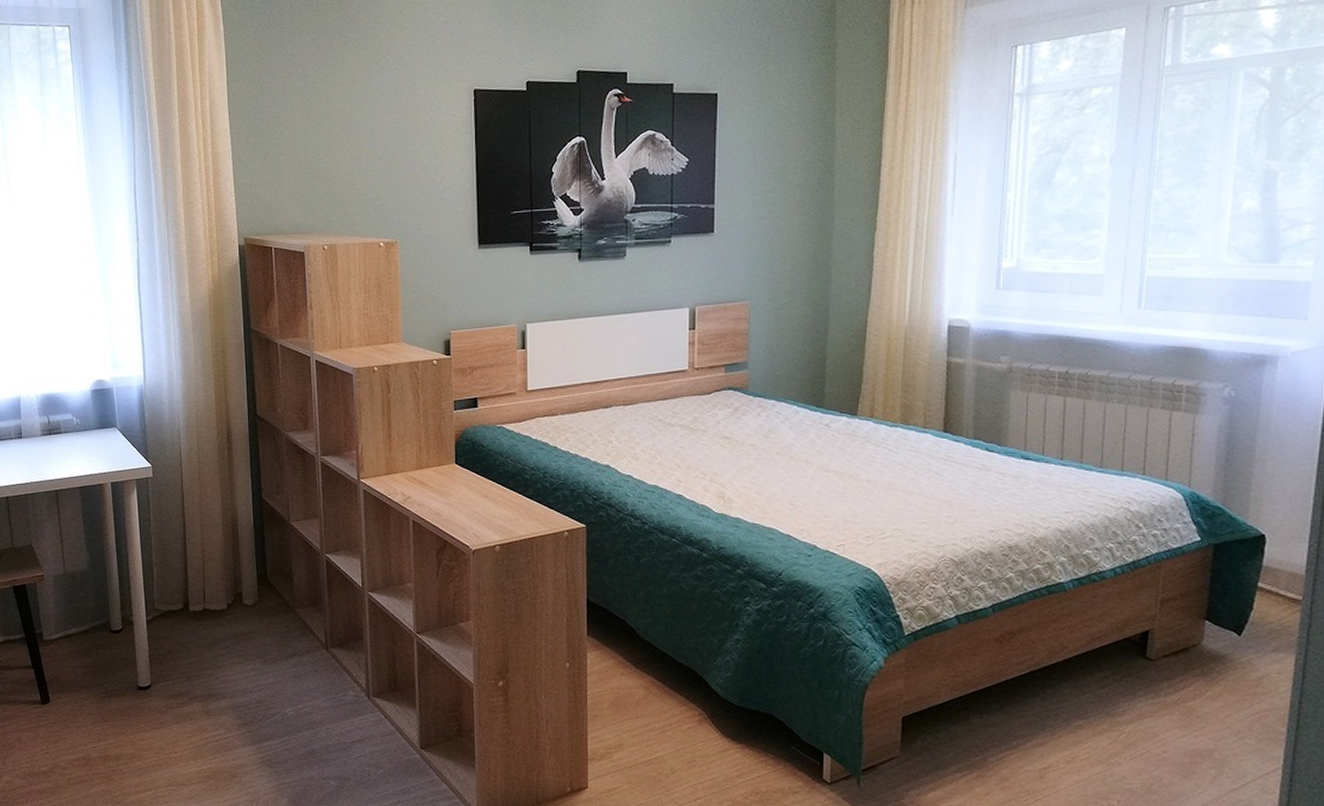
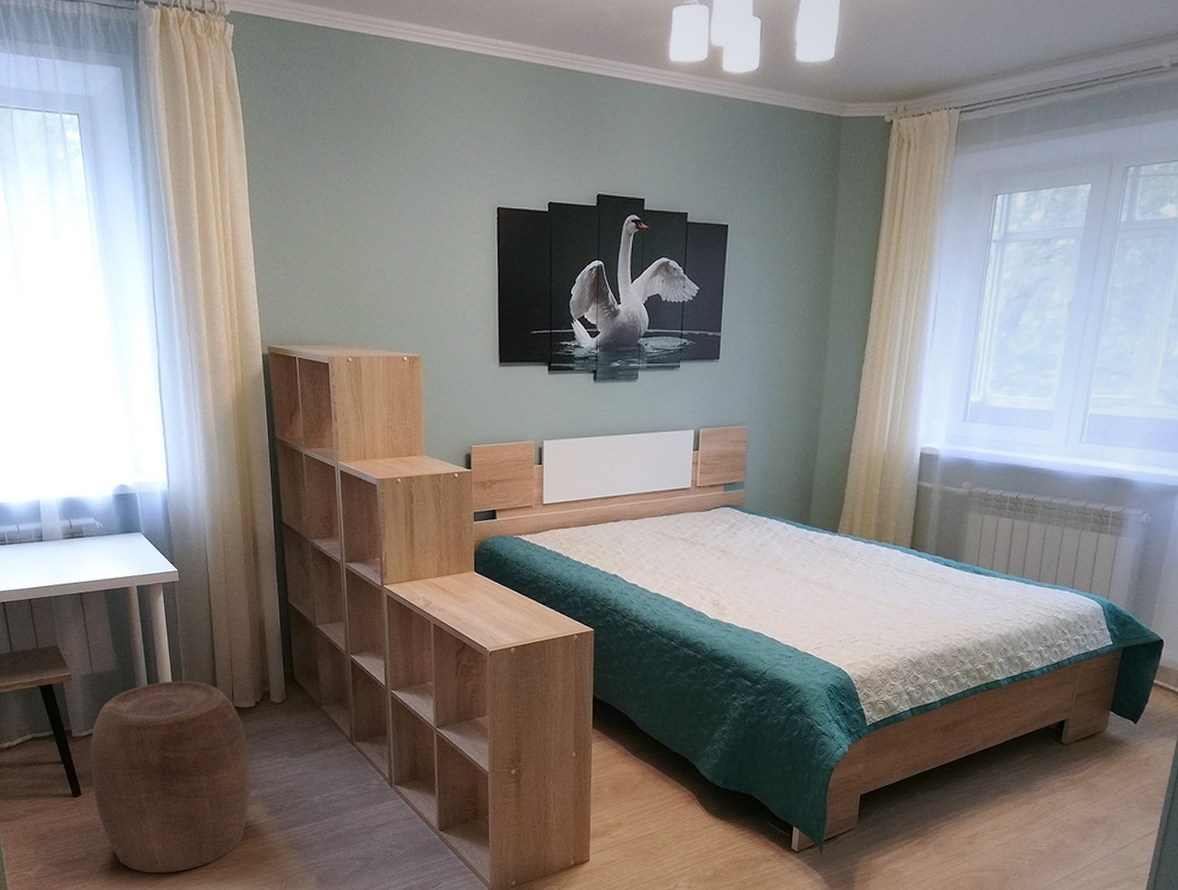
stool: none [60,581,222,789] -> present [90,681,251,873]

